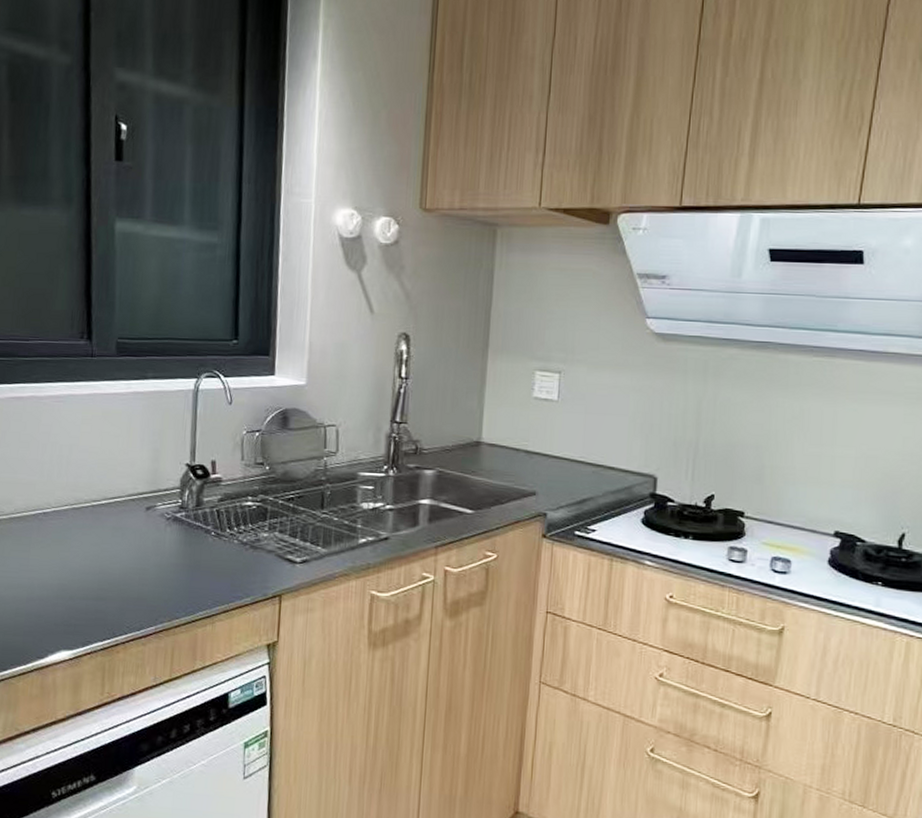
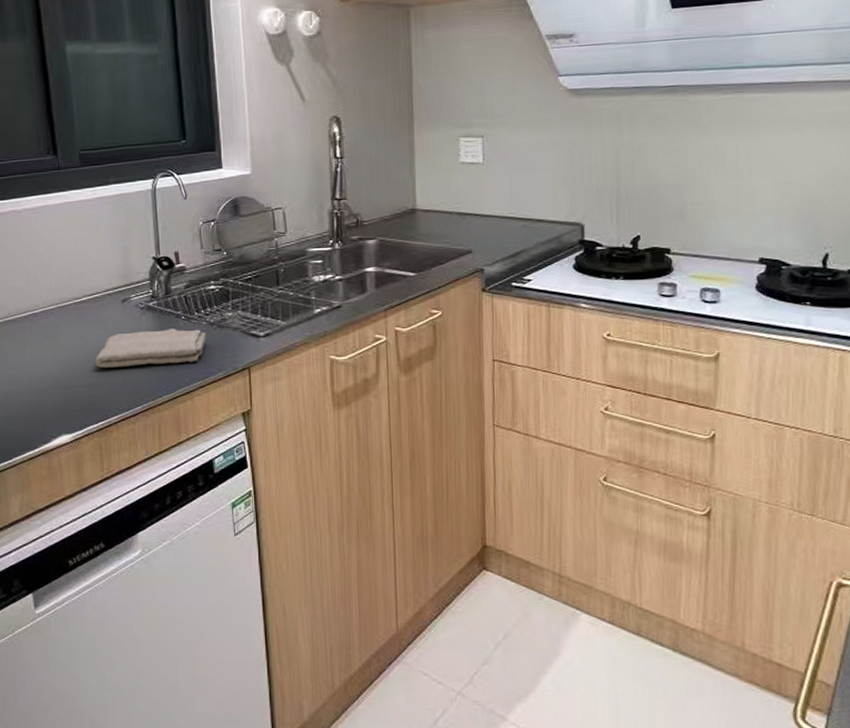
washcloth: none [107,544,237,584] -> present [94,329,206,368]

